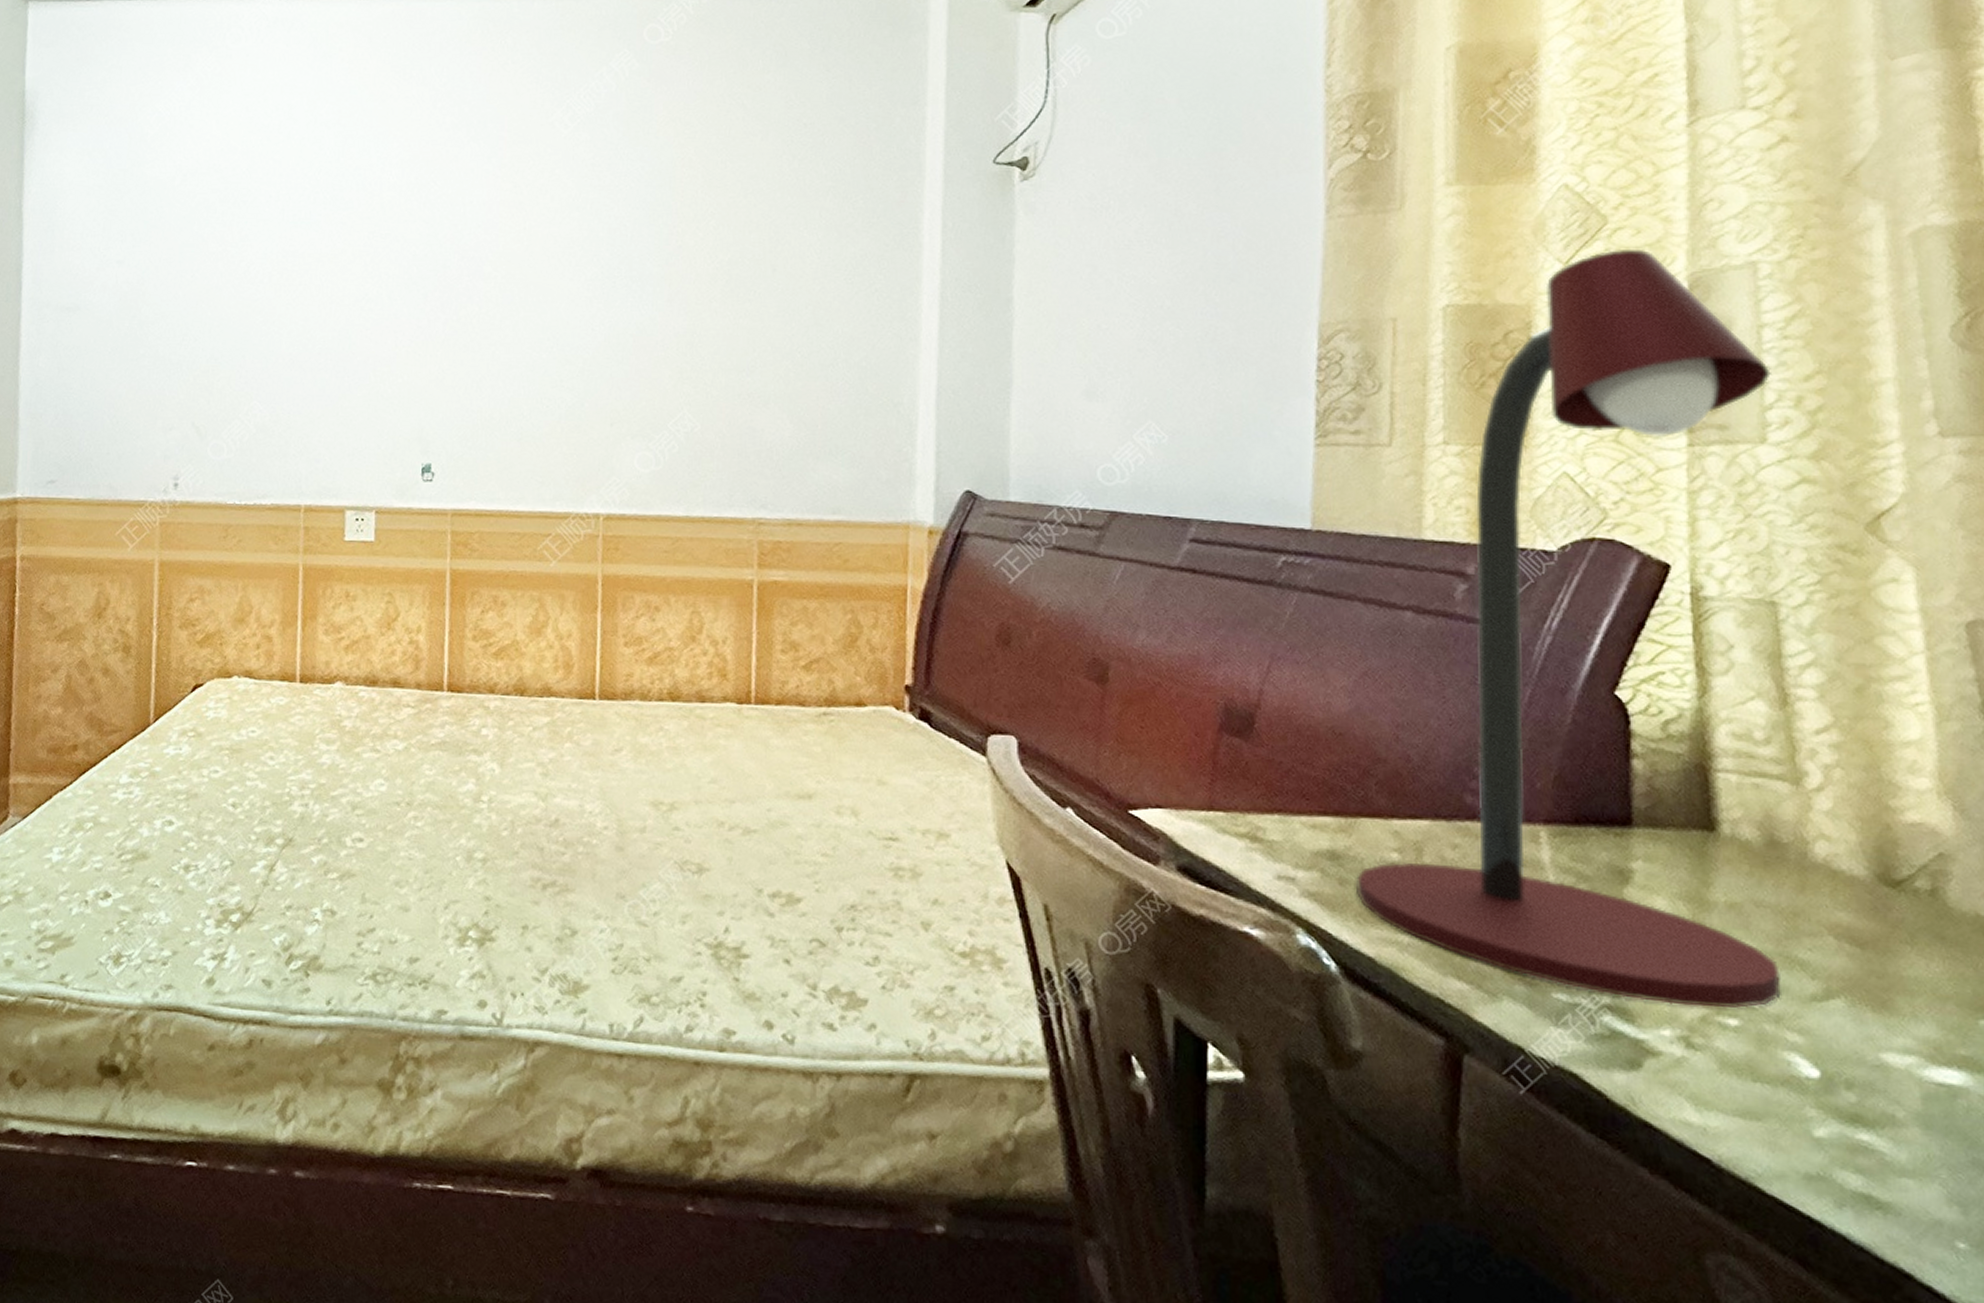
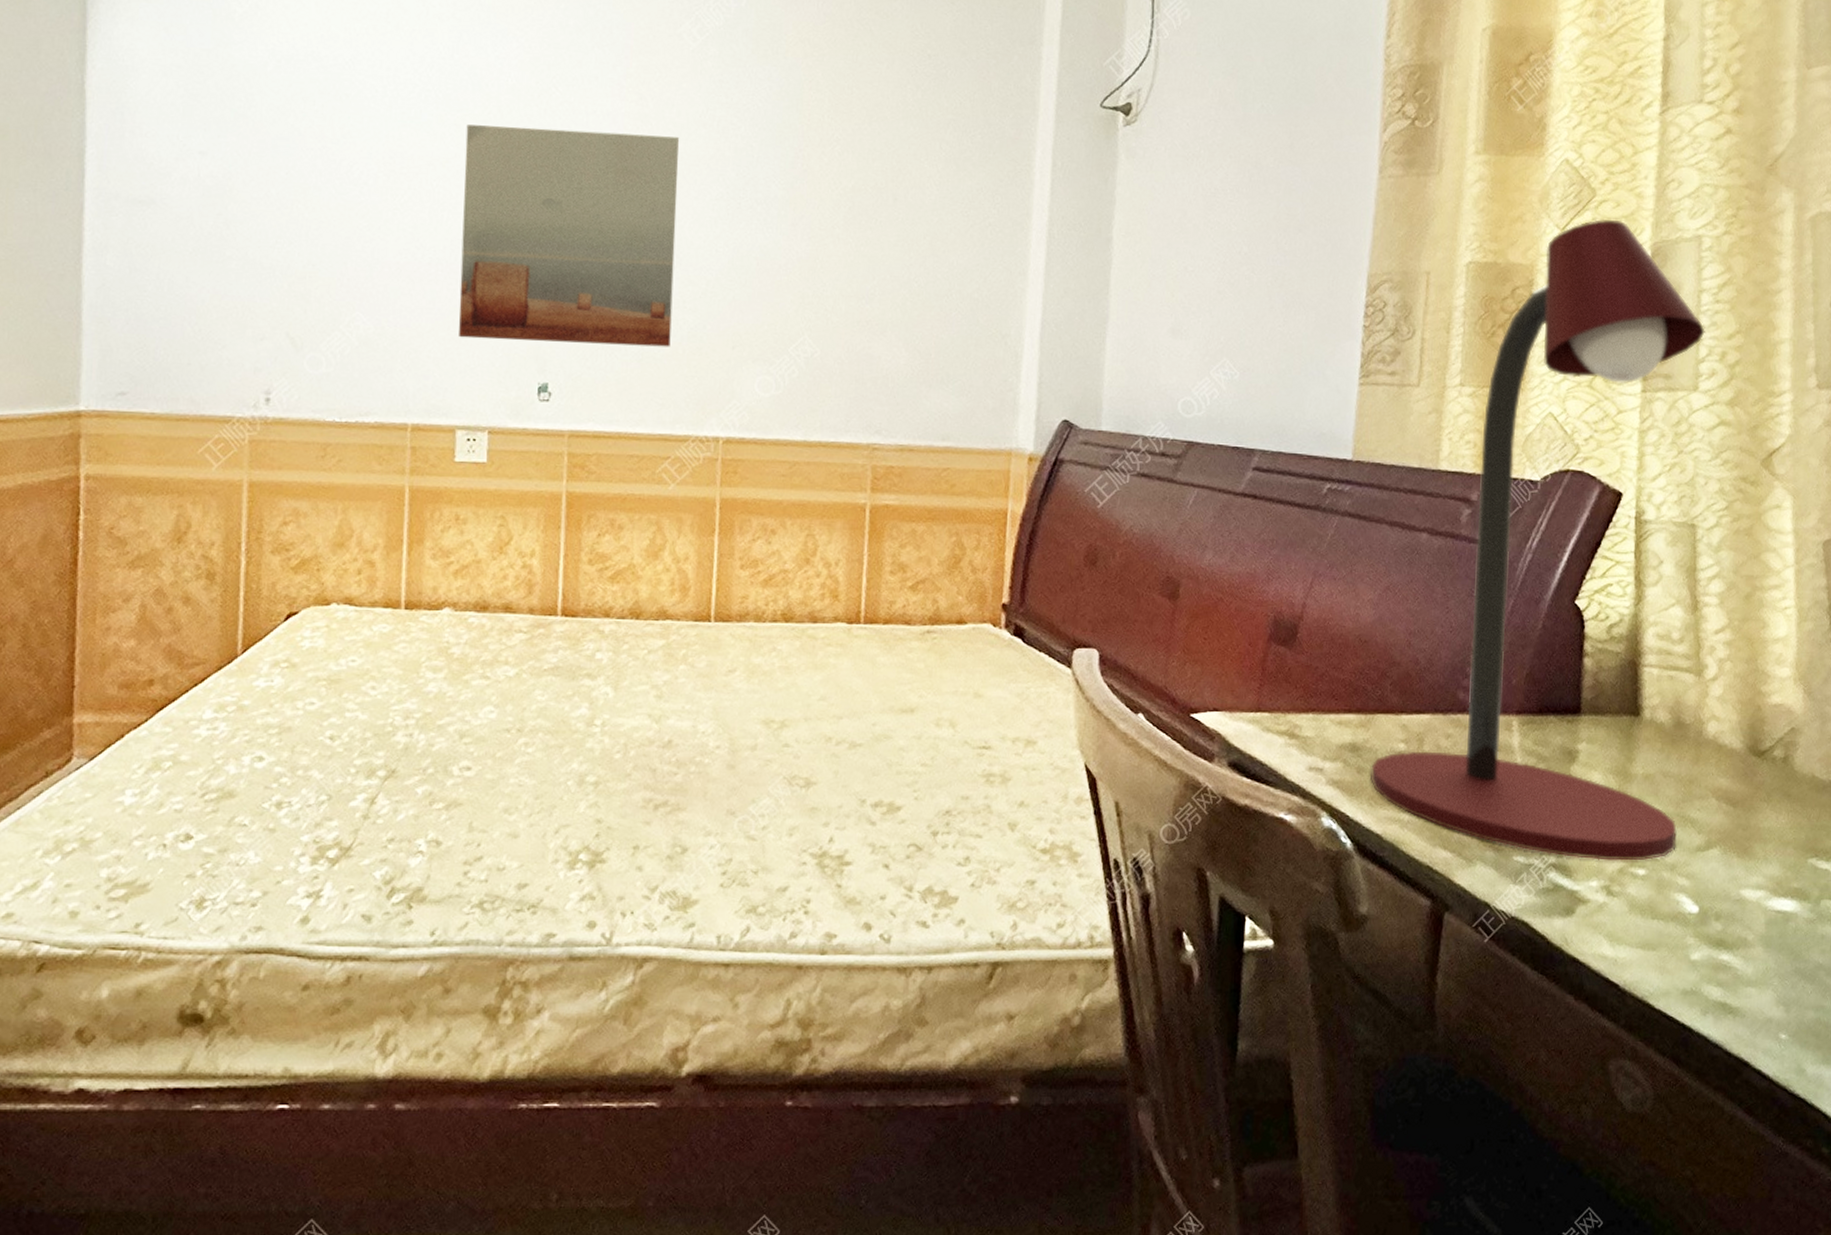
wall art: none [346,221,553,426] -> present [458,124,679,347]

